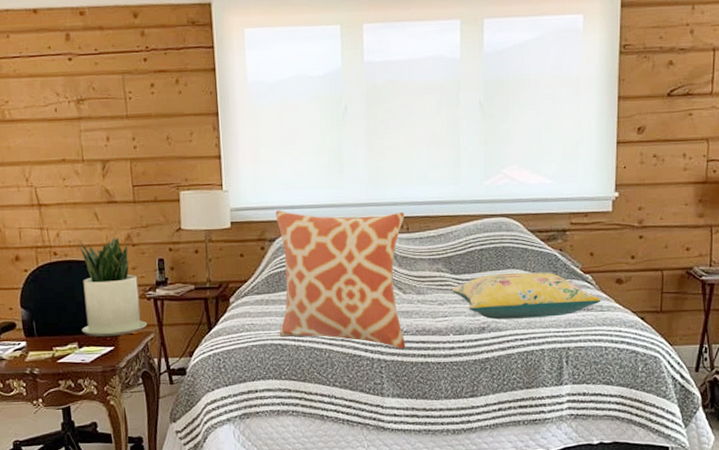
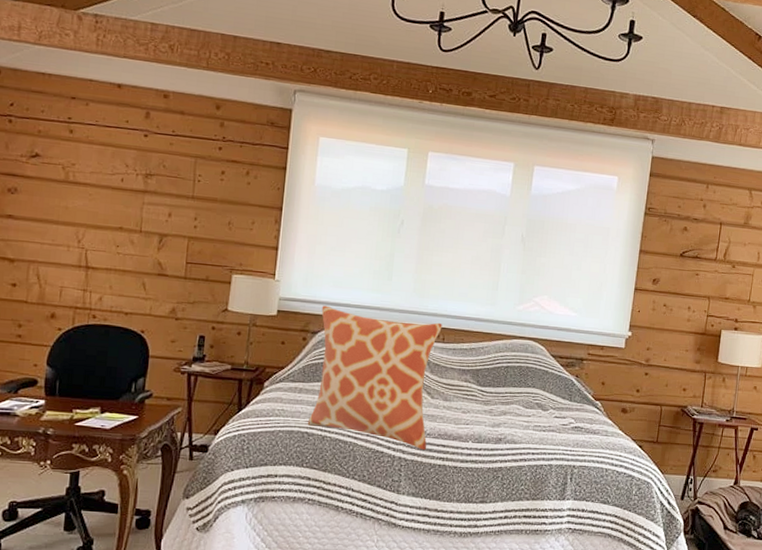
planter: present [78,237,148,338] -> none [107,307,177,406]
pillow: present [451,272,601,320] -> none [475,391,607,436]

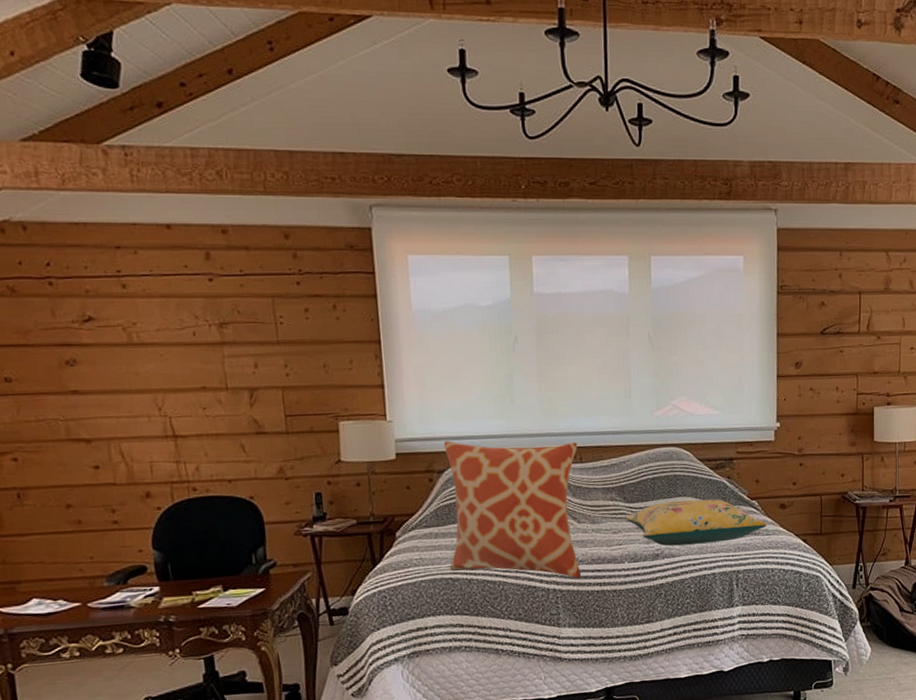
pillow: none [475,391,607,436] -> present [625,499,767,546]

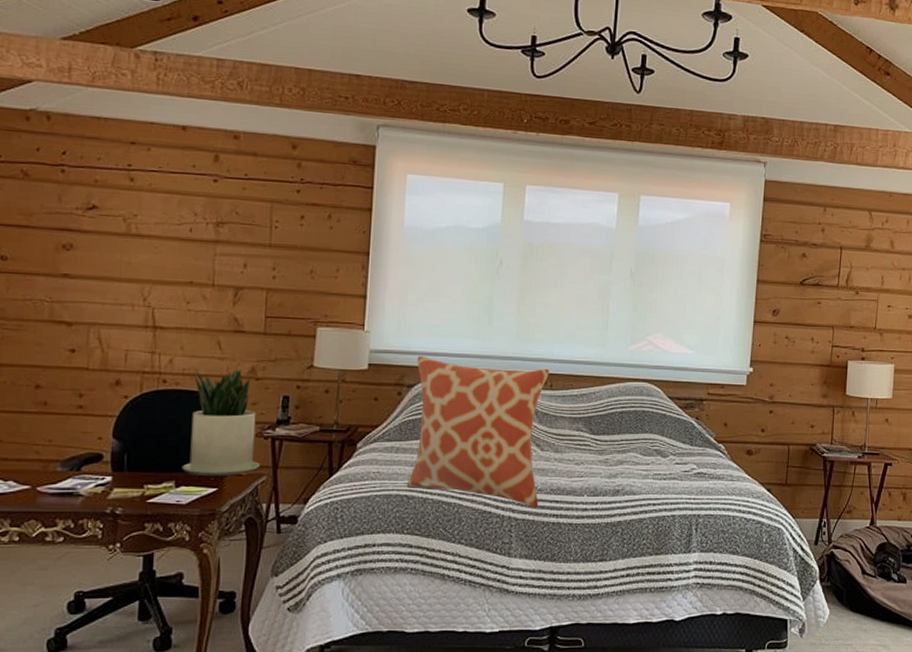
planter: none [222,470,304,579] -> present [181,369,261,477]
pillow: present [625,499,767,546] -> none [589,438,731,483]

